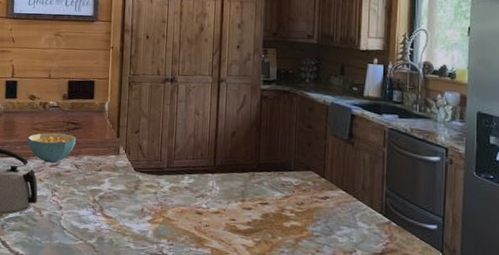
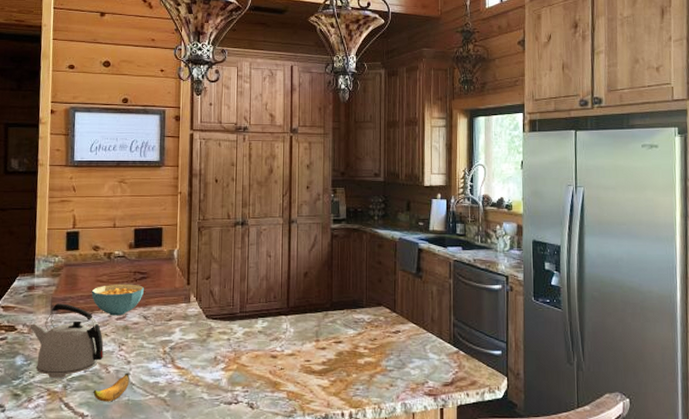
banana: none [28,217,61,244] -> present [93,372,130,402]

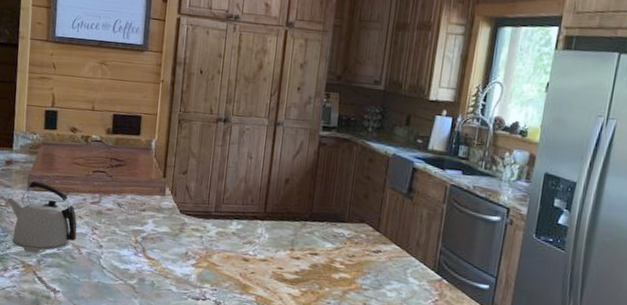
cereal bowl: present [91,284,144,316] -> none [67,168,119,201]
banana: present [93,372,130,402] -> none [65,256,101,282]

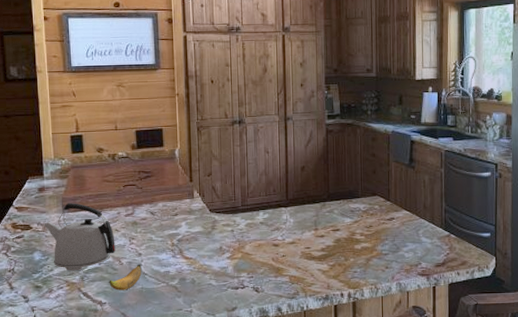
banana: none [65,256,101,282] -> present [109,264,142,291]

